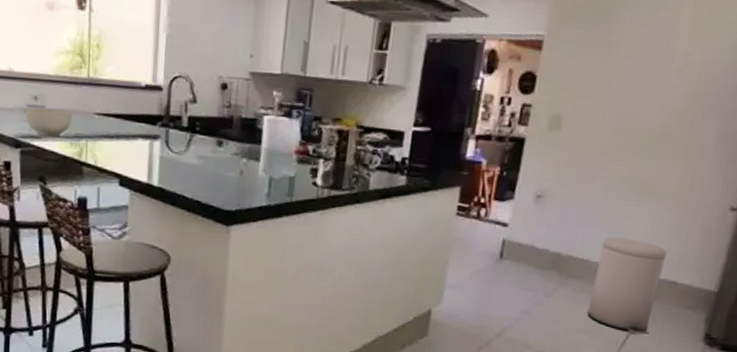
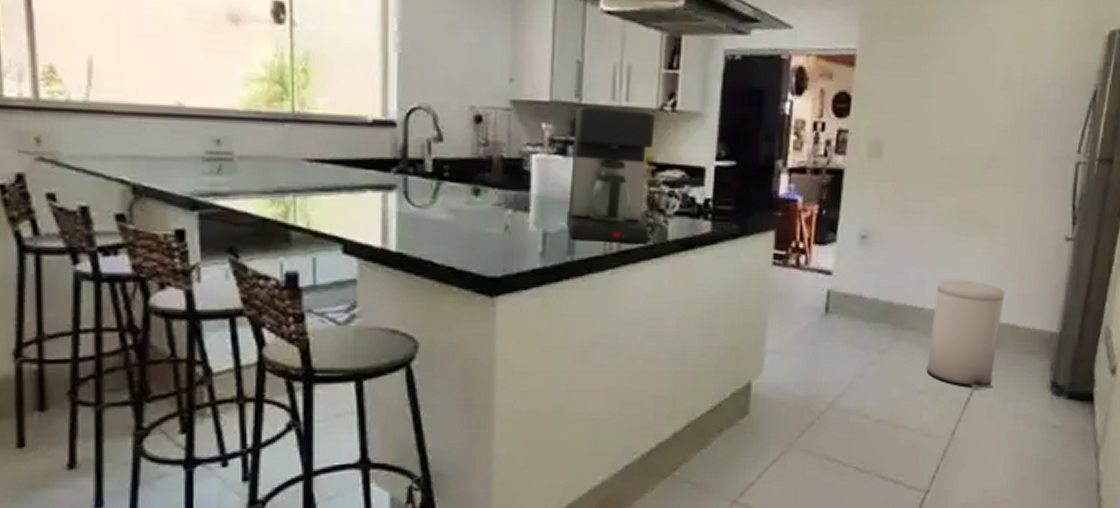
bowl: present [25,108,73,137] -> none [203,155,274,193]
coffee maker: none [288,78,366,192] -> present [566,106,656,244]

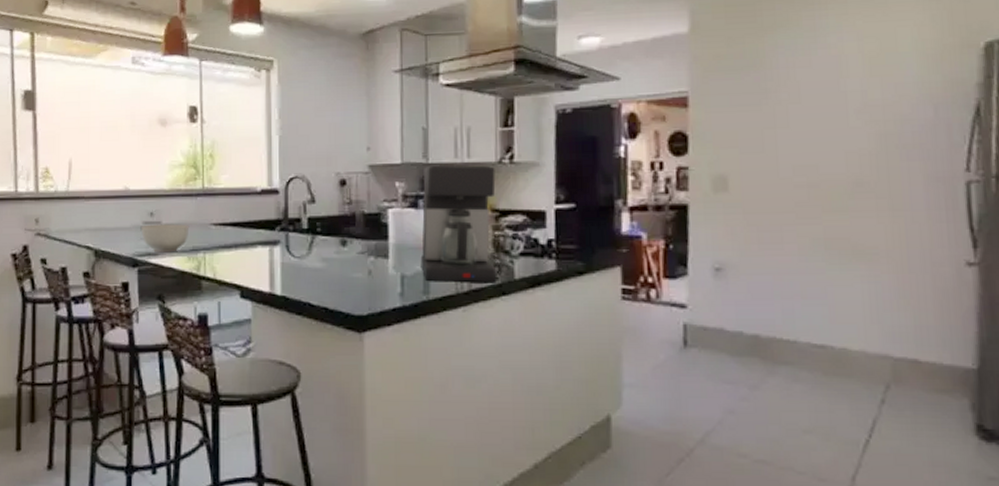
bowl: none [203,155,274,193] -> present [141,224,190,253]
pedal bin: present [926,279,1005,389] -> none [809,311,899,431]

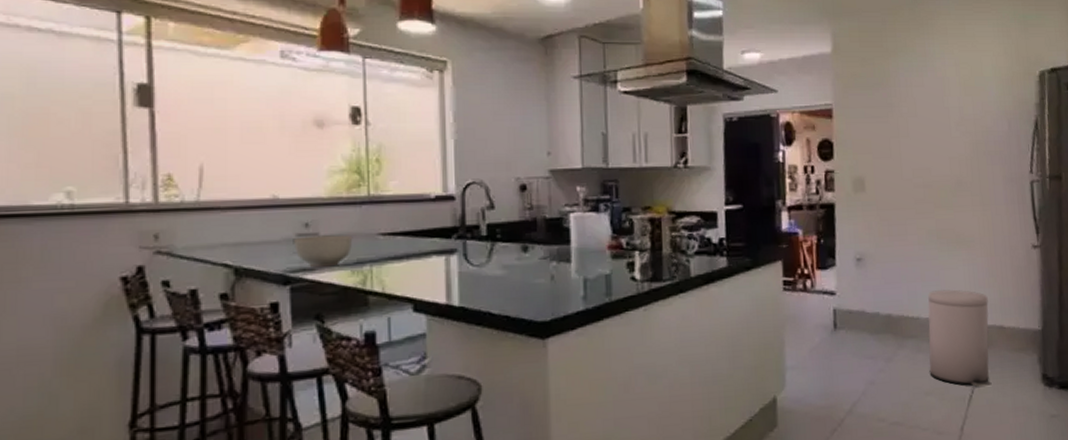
coffee maker: present [420,165,496,283] -> none [602,169,674,284]
pedal bin: none [809,311,899,431] -> present [928,289,992,387]

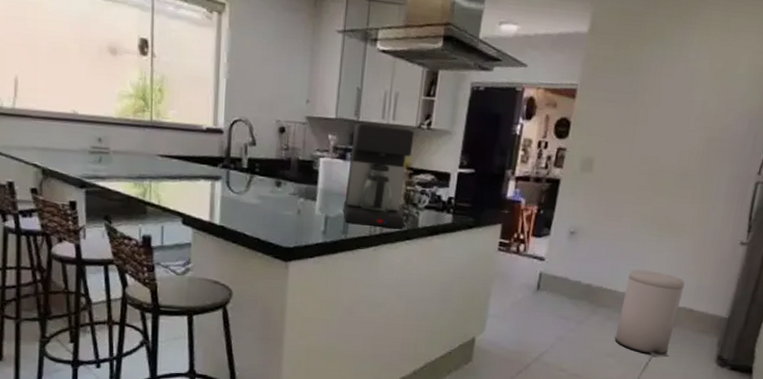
bowl: present [294,235,353,268] -> none [89,149,137,178]
coffee maker: none [602,169,674,284] -> present [342,123,415,229]

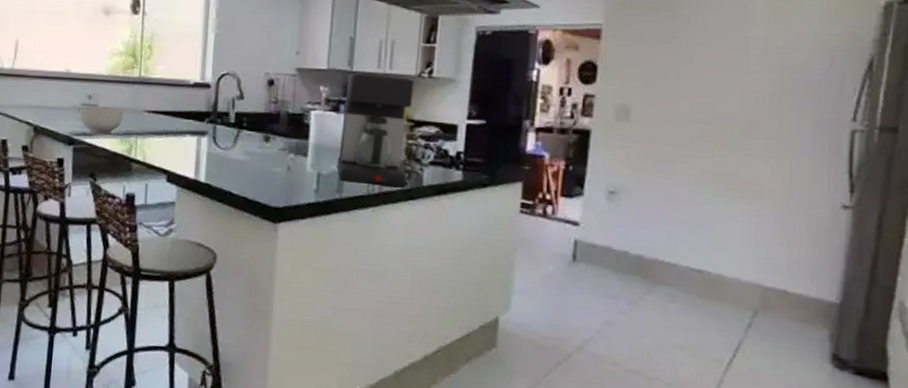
bowl: none [89,149,137,178] -> present [79,106,125,134]
pedal bin: present [614,269,685,357] -> none [682,238,771,353]

